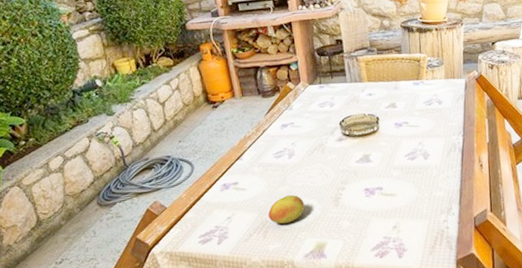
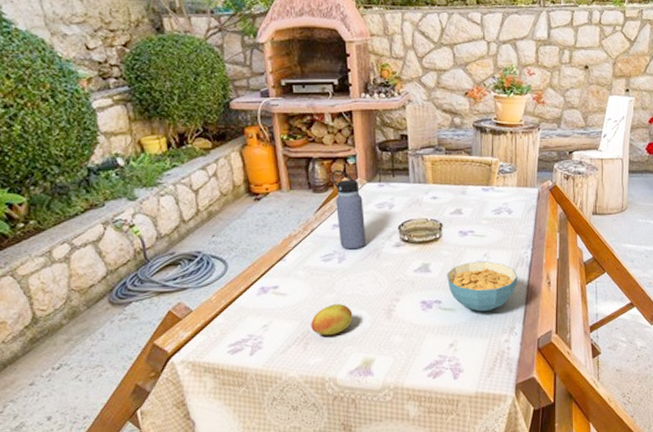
water bottle: none [277,75,312,146] -> present [331,169,367,250]
cereal bowl: none [386,149,452,196] -> present [447,261,518,312]

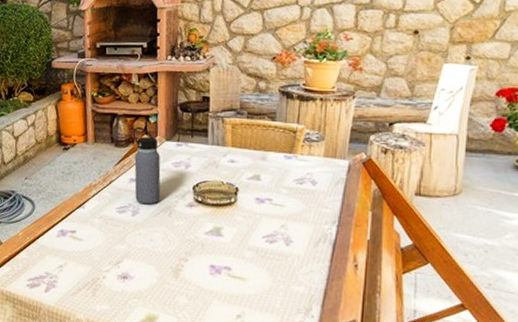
fruit: present [311,304,353,335] -> none [101,255,141,285]
cereal bowl: present [447,261,518,312] -> none [239,231,319,287]

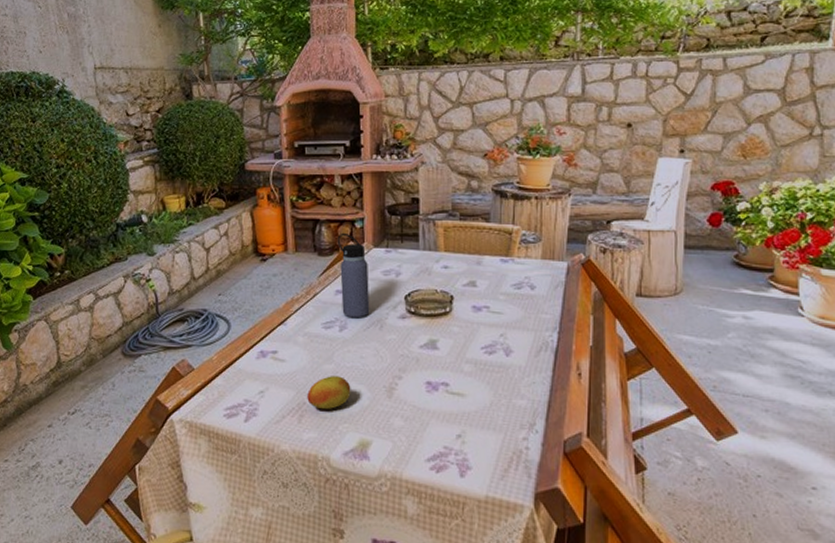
fruit: none [101,255,141,285] -> present [307,376,351,409]

